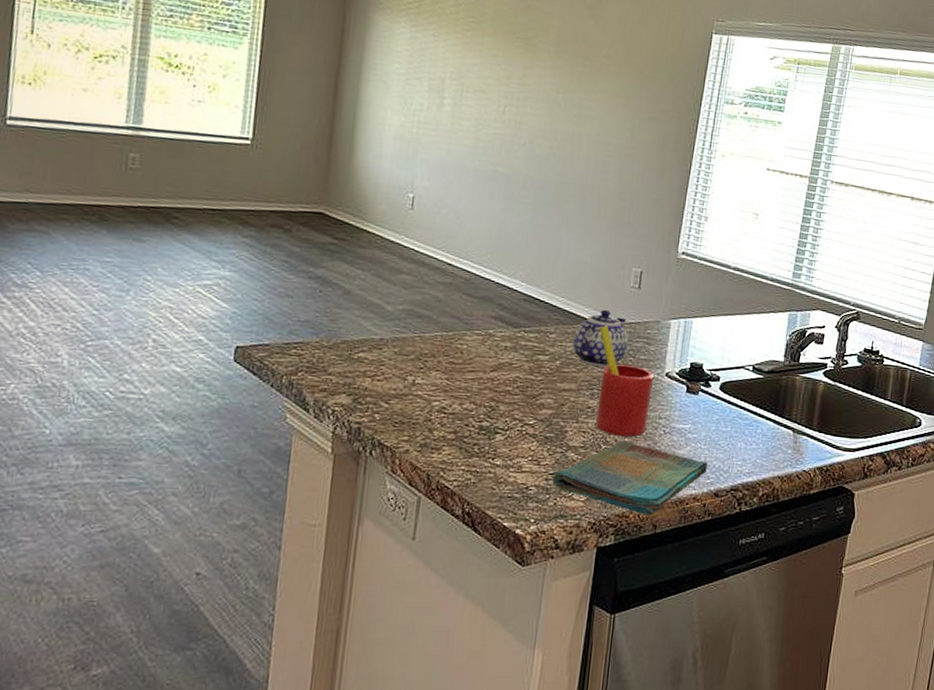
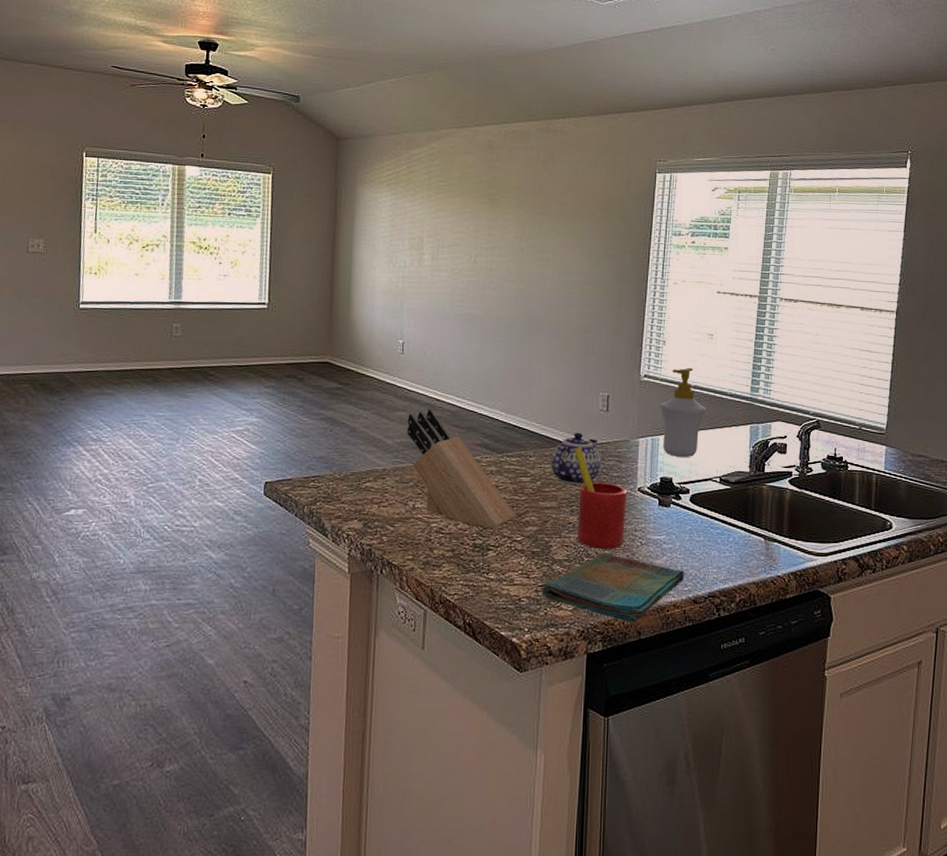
knife block: none [411,274,531,410] -> present [407,409,517,529]
soap bottle: none [696,247,745,343] -> present [660,367,707,457]

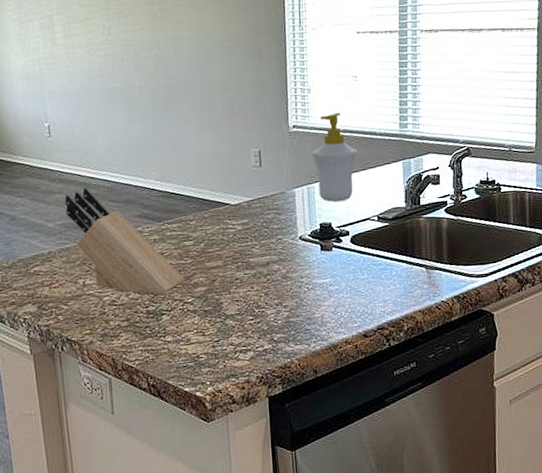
dish towel: present [542,552,684,624] -> none [218,302,353,365]
teapot: present [551,432,601,486] -> none [211,190,261,243]
straw: present [574,447,627,549] -> none [232,205,292,300]

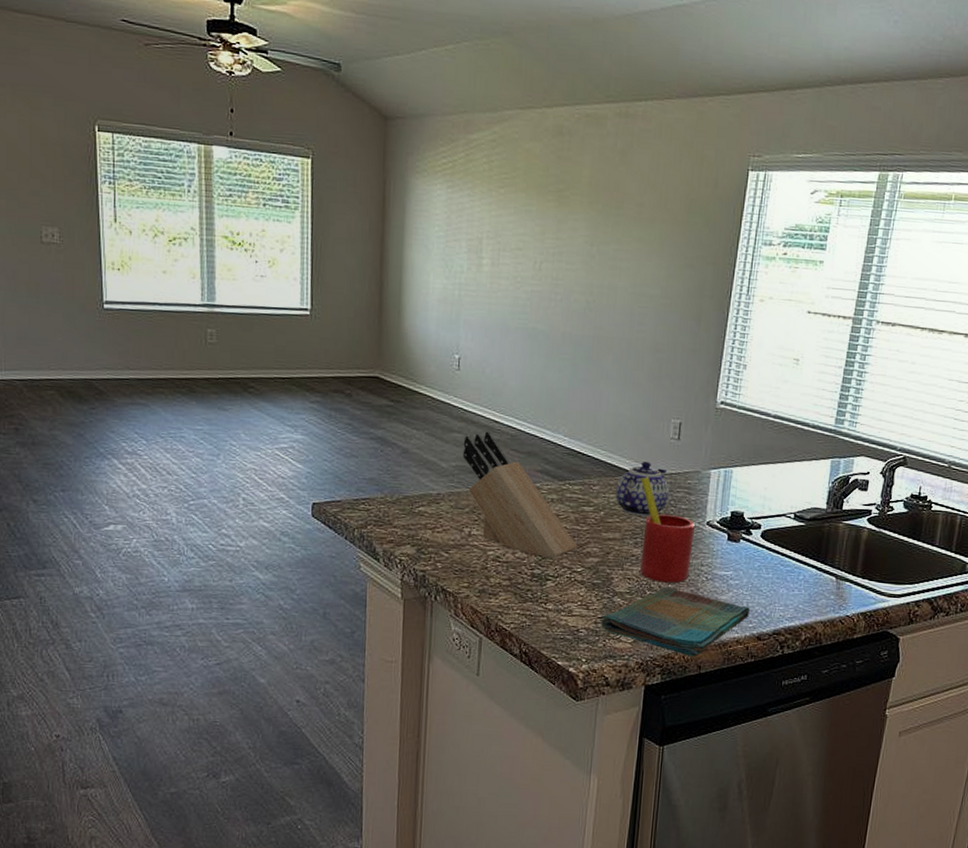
teapot: none [211,190,261,243] -> present [615,461,669,518]
dish towel: none [218,302,353,365] -> present [601,586,750,658]
straw: none [232,205,292,300] -> present [640,476,695,583]
soap bottle: present [312,112,358,202] -> none [736,395,786,491]

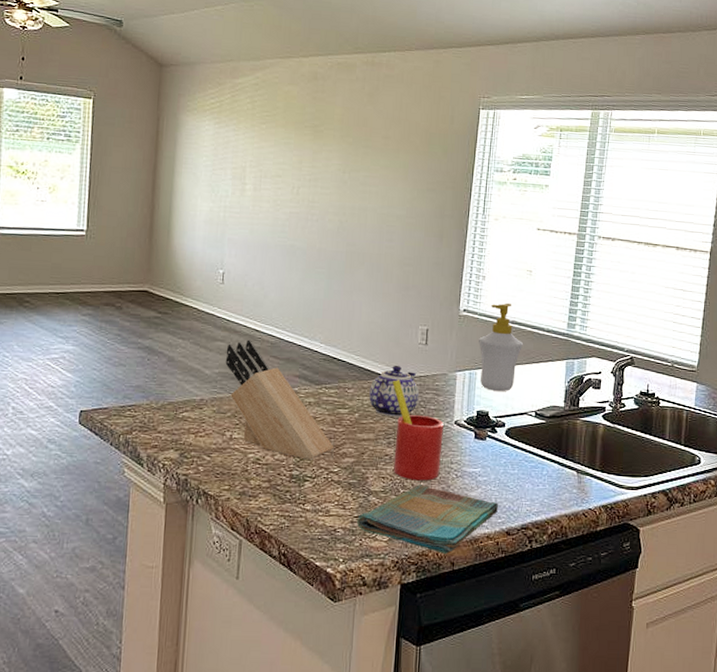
soap bottle: none [736,395,786,491] -> present [479,302,524,391]

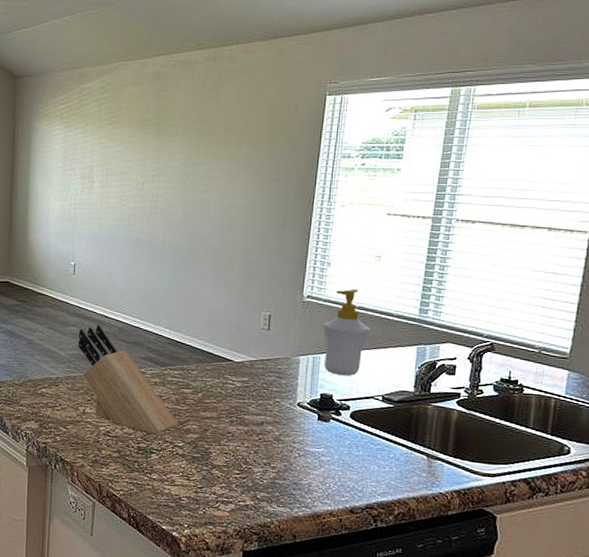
dish towel: present [357,484,498,555] -> none [201,461,342,528]
teapot: present [369,365,419,418] -> none [212,349,261,399]
straw: present [392,379,444,481] -> none [234,362,286,458]

